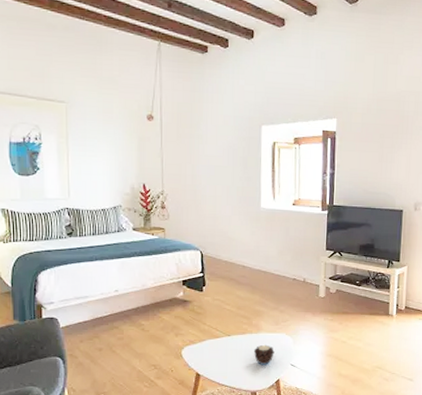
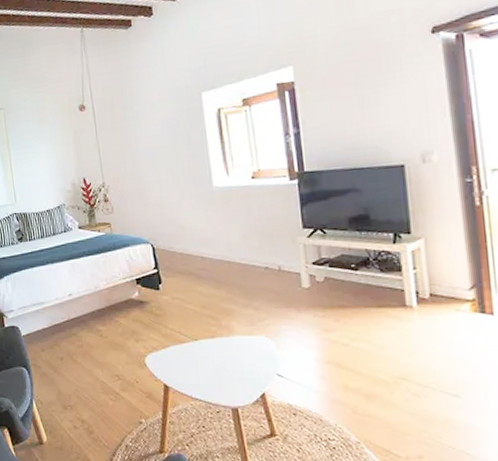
candle: present [253,344,274,365] -> none [227,350,254,375]

